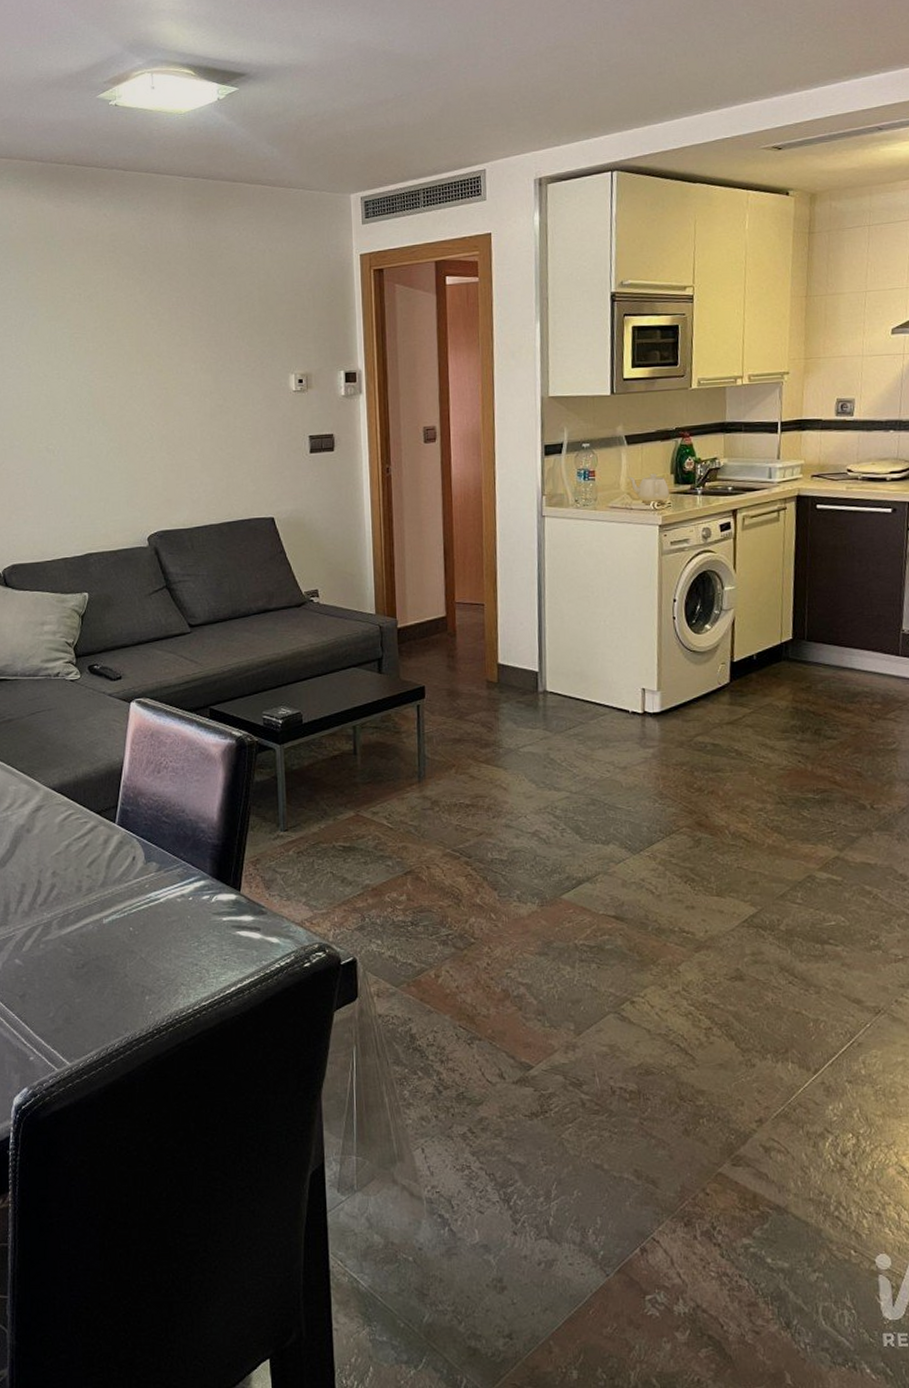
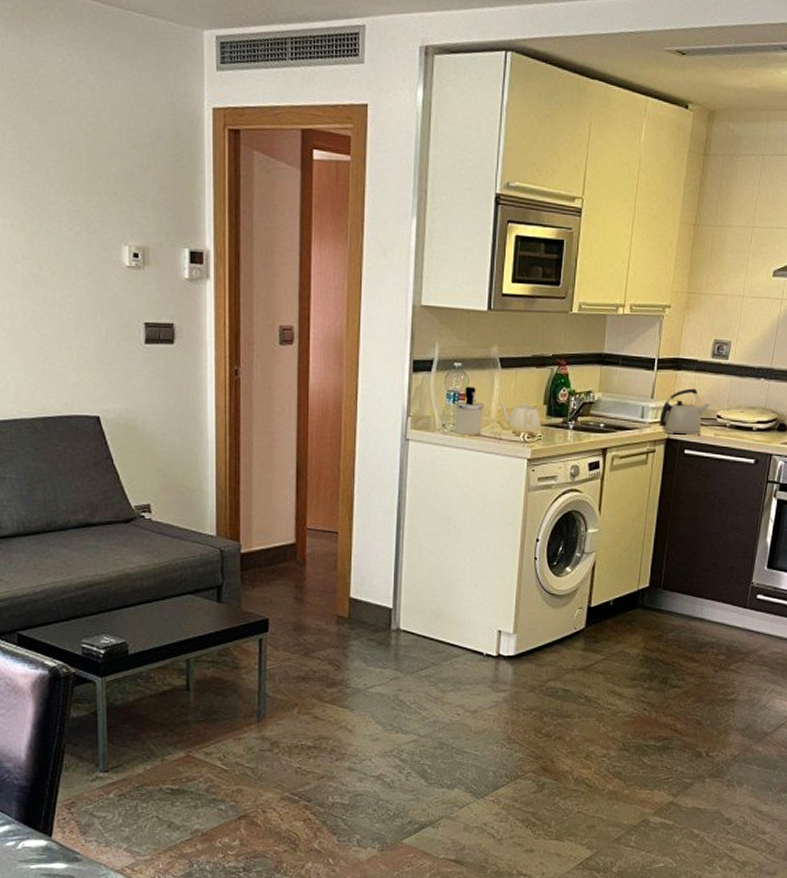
soap dispenser: none [586,464,613,509] -> present [454,387,484,437]
kettle: none [787,446,839,491] -> present [659,388,710,435]

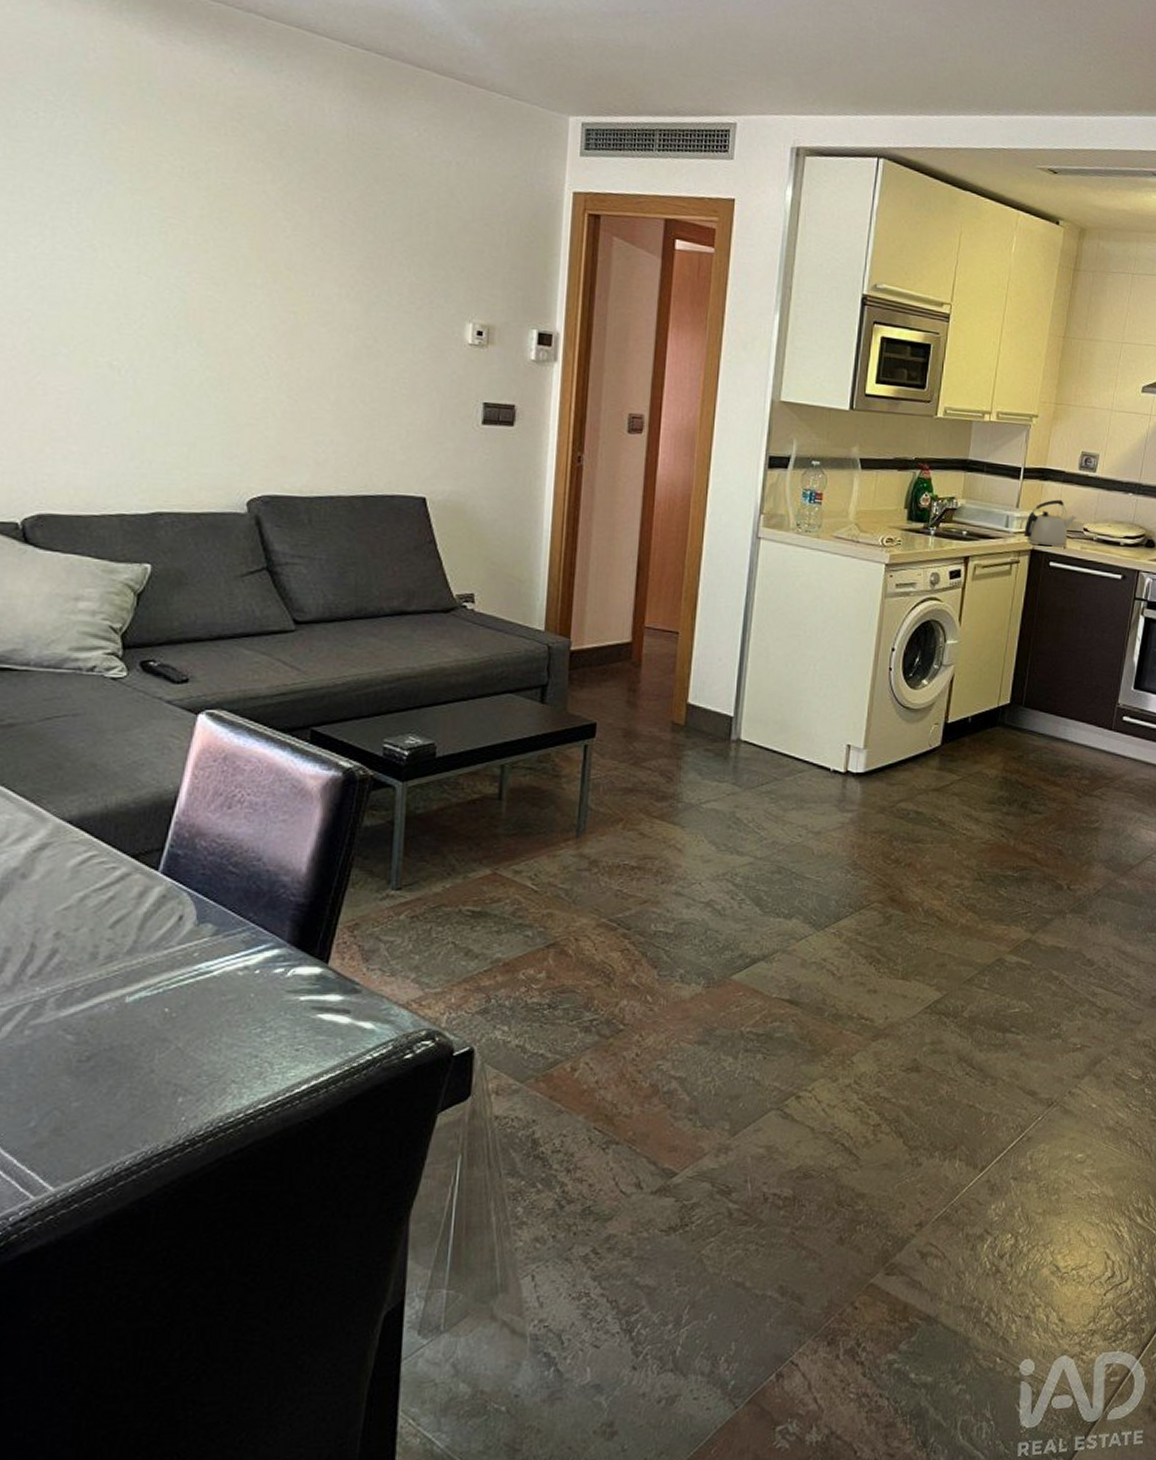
soap dispenser: present [454,387,484,437] -> none [809,486,841,538]
teapot: present [498,402,542,437] -> none [857,505,902,541]

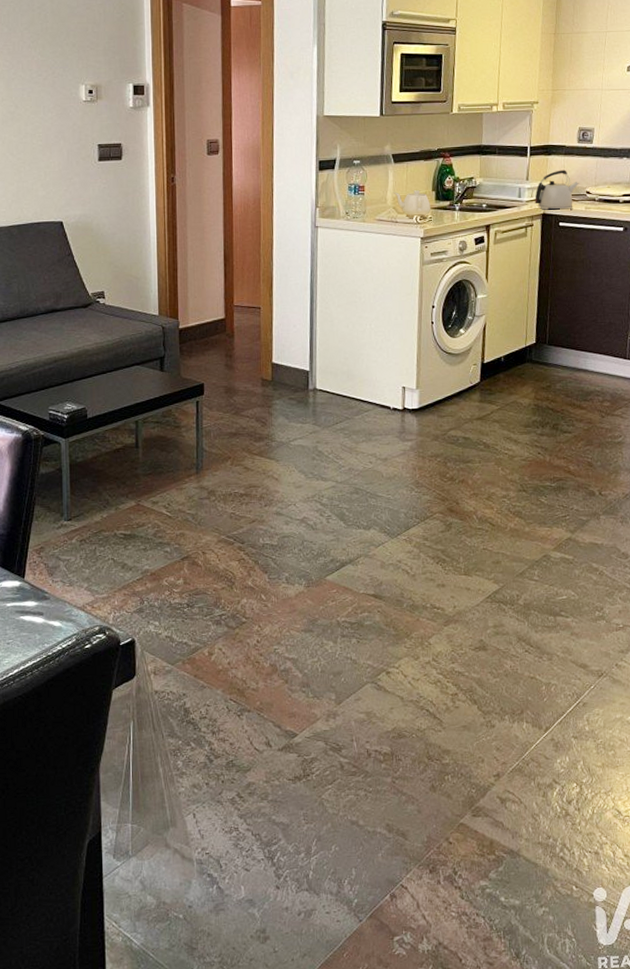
teapot: none [857,505,902,541] -> present [393,190,432,219]

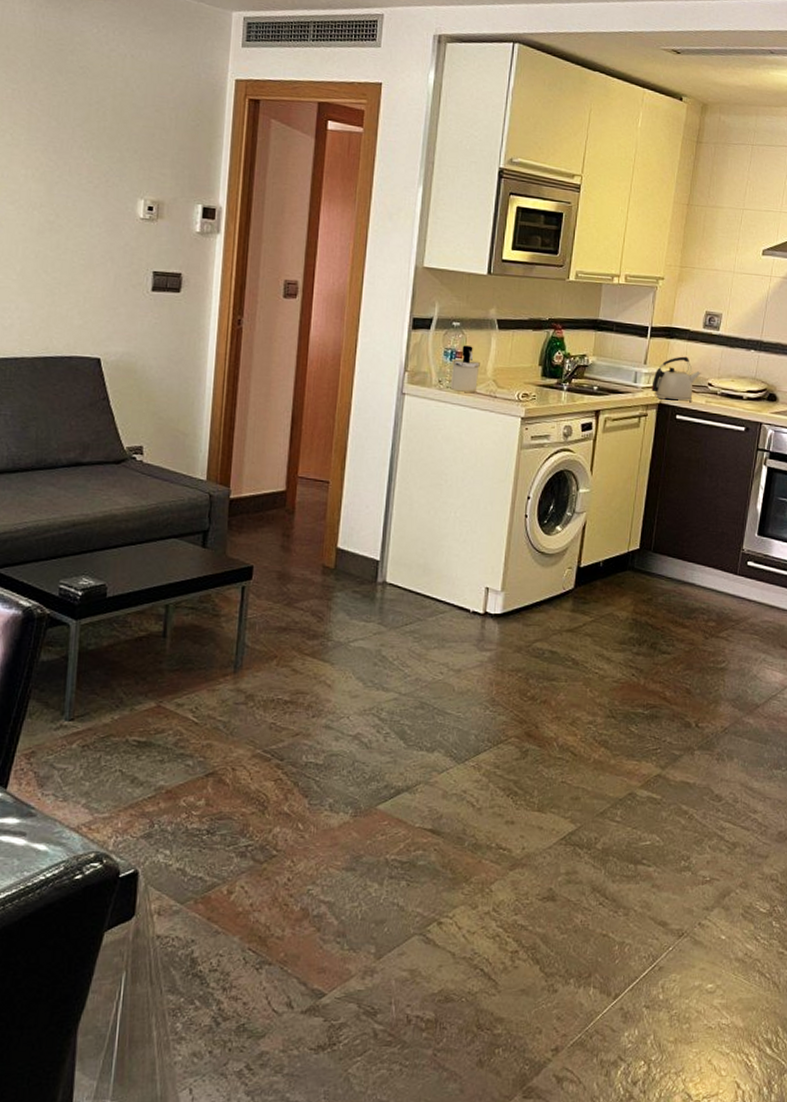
soap dispenser: none [356,180,381,221] -> present [450,345,480,394]
teapot: present [393,190,432,219] -> none [494,362,536,396]

